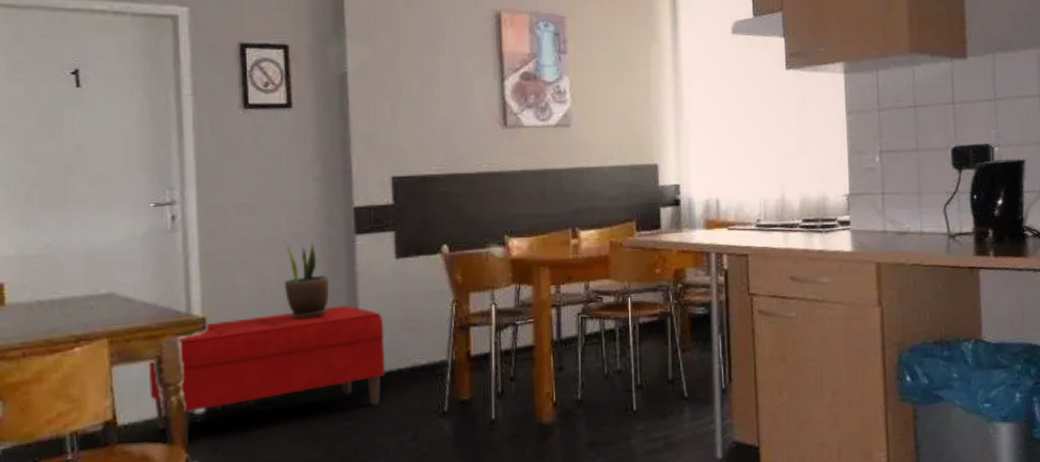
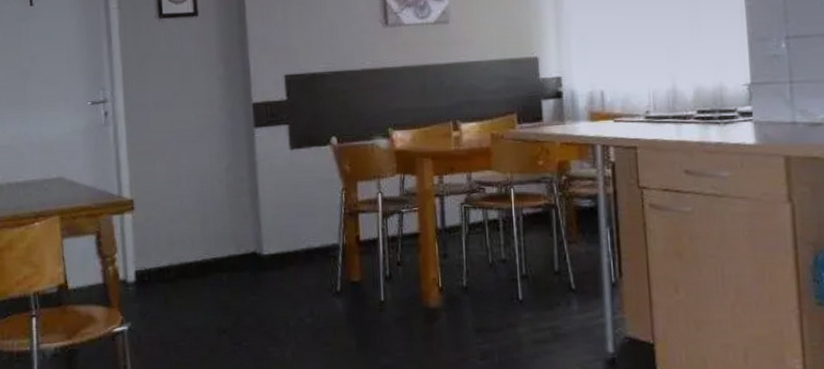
bench: present [149,305,386,443] -> none [91,191,285,307]
potted plant: present [284,241,329,319] -> none [195,134,233,203]

